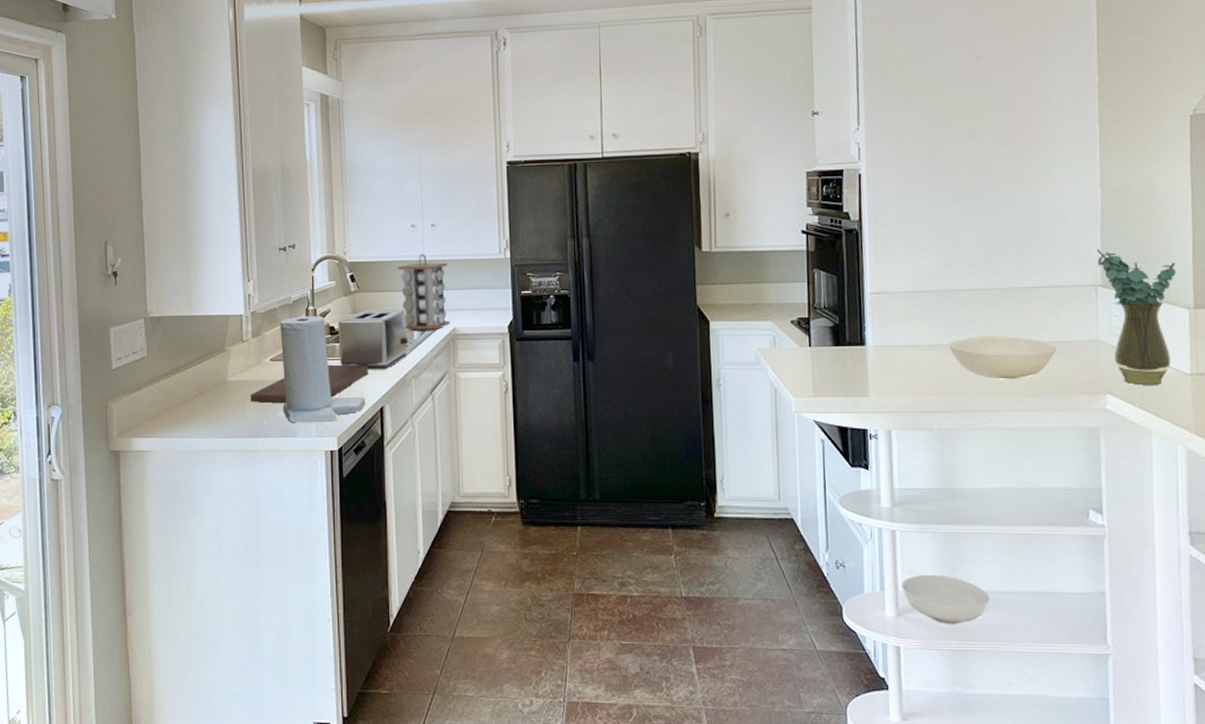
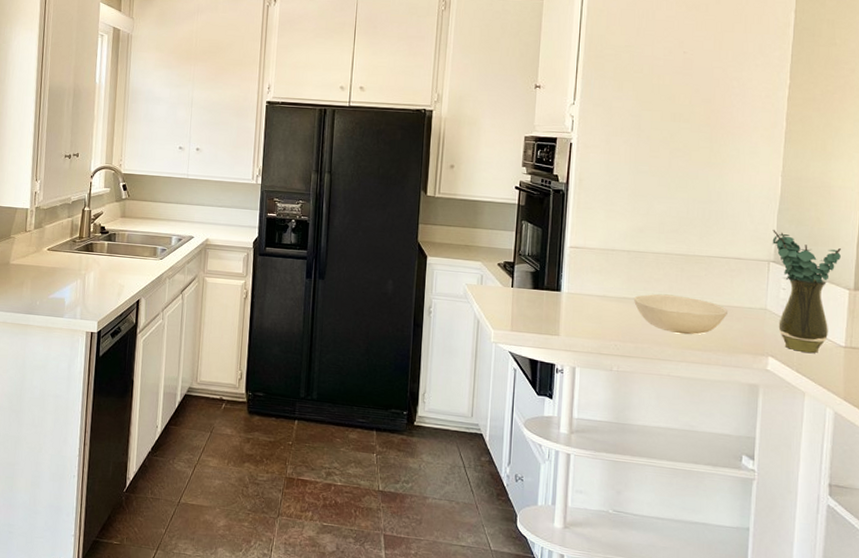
cutting board: present [249,364,368,403] -> none [27,258,130,287]
paper towel: present [280,315,366,423] -> none [53,215,126,308]
toaster: present [338,310,409,370] -> none [106,216,167,268]
spice rack: present [398,253,451,331] -> none [164,172,207,239]
bowl: present [901,574,990,624] -> none [571,495,647,541]

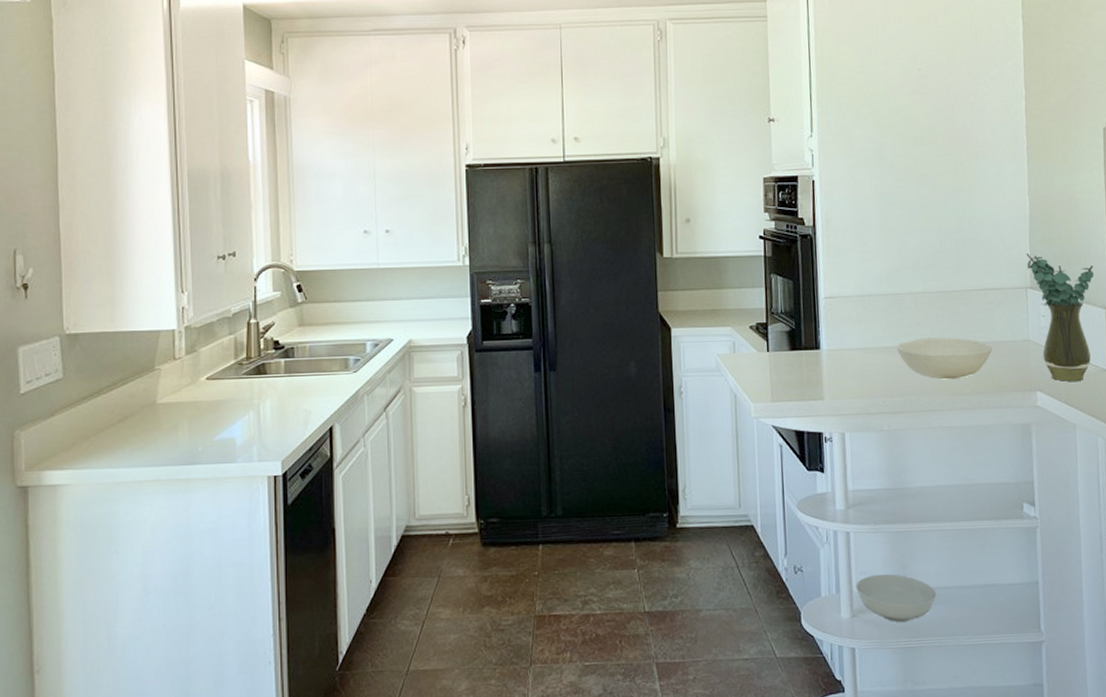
bowl: none [571,495,647,541] -> present [856,574,937,622]

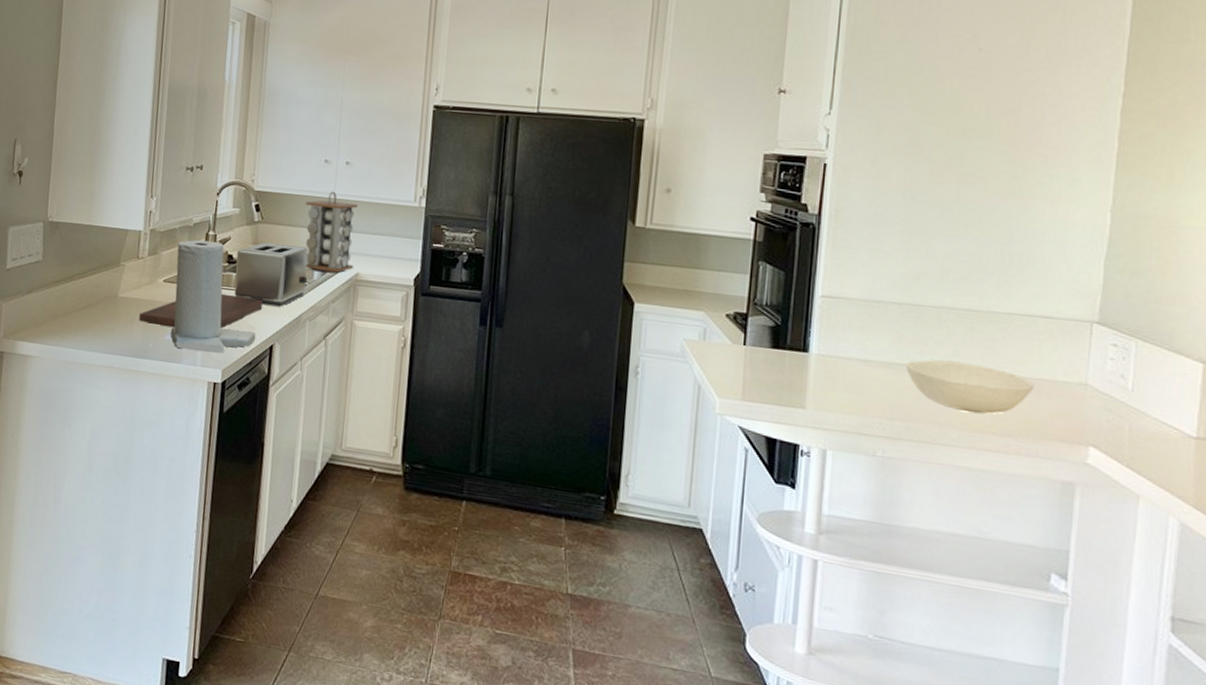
cutting board: none [182,381,316,427] -> present [138,293,263,328]
paper towel: none [218,329,314,448] -> present [170,240,256,353]
toaster: none [283,321,361,387] -> present [234,242,308,307]
spice rack: none [350,261,406,344] -> present [305,191,359,273]
bowl: present [856,574,937,622] -> none [817,613,920,675]
vase: present [1026,254,1094,381] -> none [1097,281,1193,445]

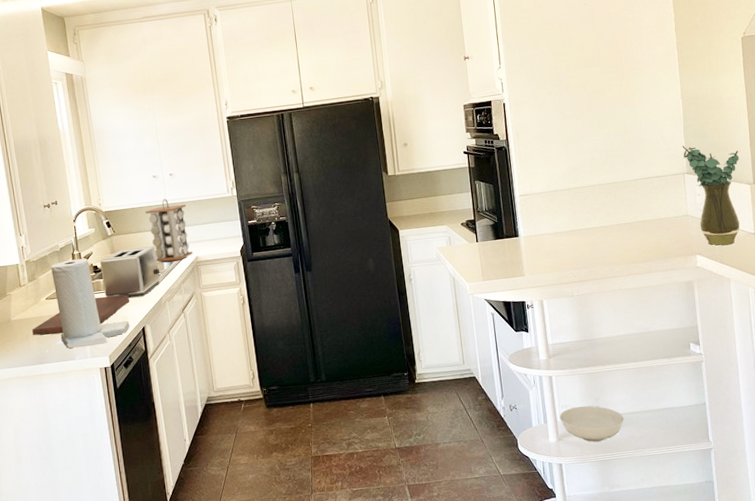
bowl: none [817,613,920,675] -> present [559,406,624,442]
bowl: present [906,359,1033,414] -> none [580,218,658,252]
vase: none [1097,281,1193,445] -> present [682,146,740,245]

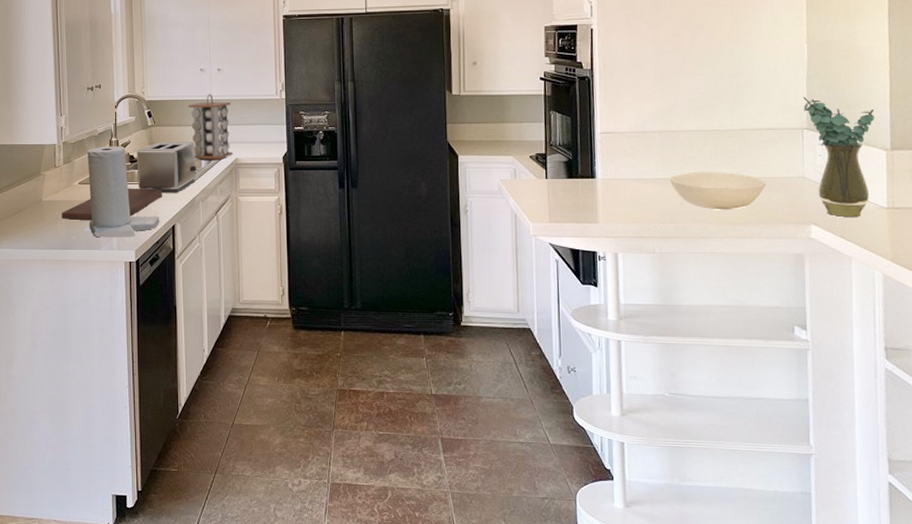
bowl: present [559,406,624,442] -> none [626,379,705,424]
bowl: none [580,218,658,252] -> present [670,171,765,210]

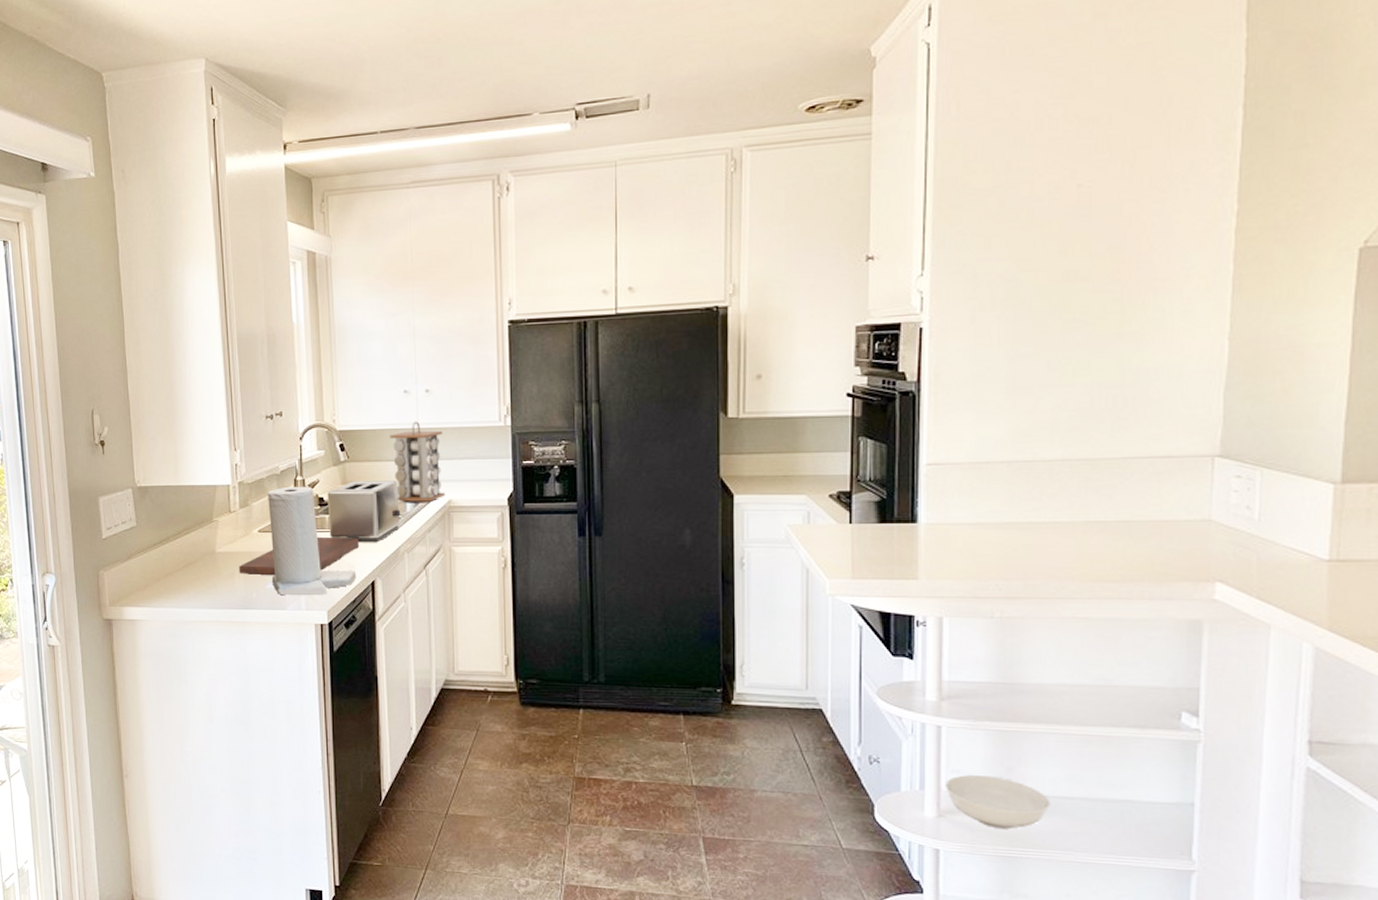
bowl: none [626,379,705,424] -> present [945,774,1051,829]
bowl: present [670,171,765,210] -> none [1020,513,1154,563]
vase: present [803,97,874,217] -> none [1217,413,1320,572]

